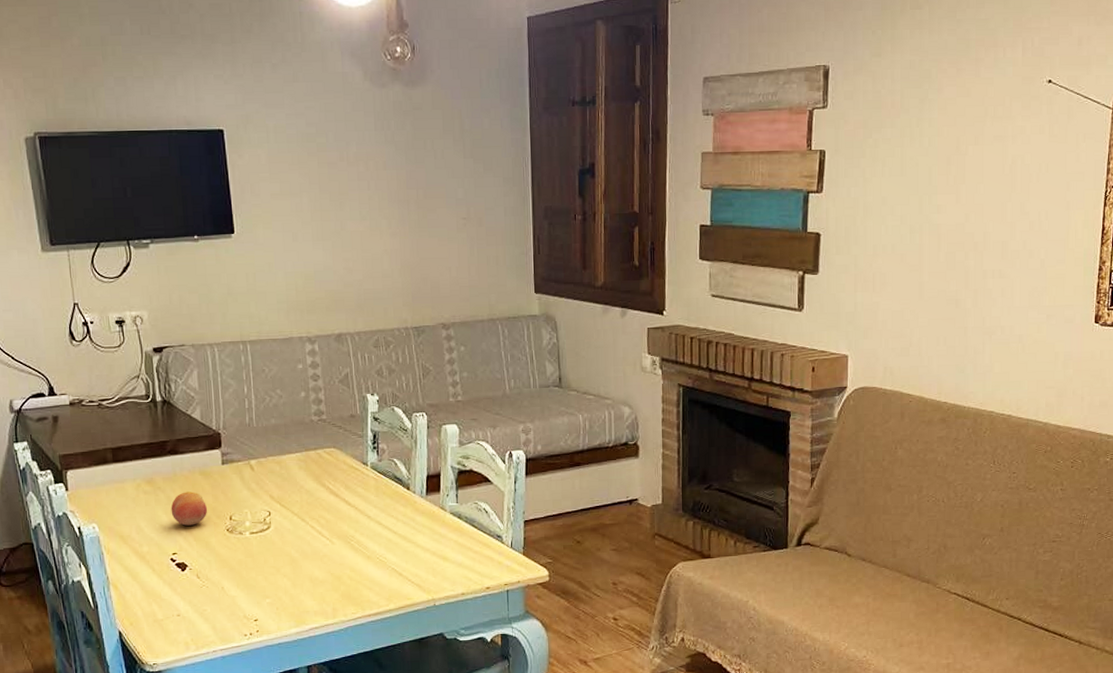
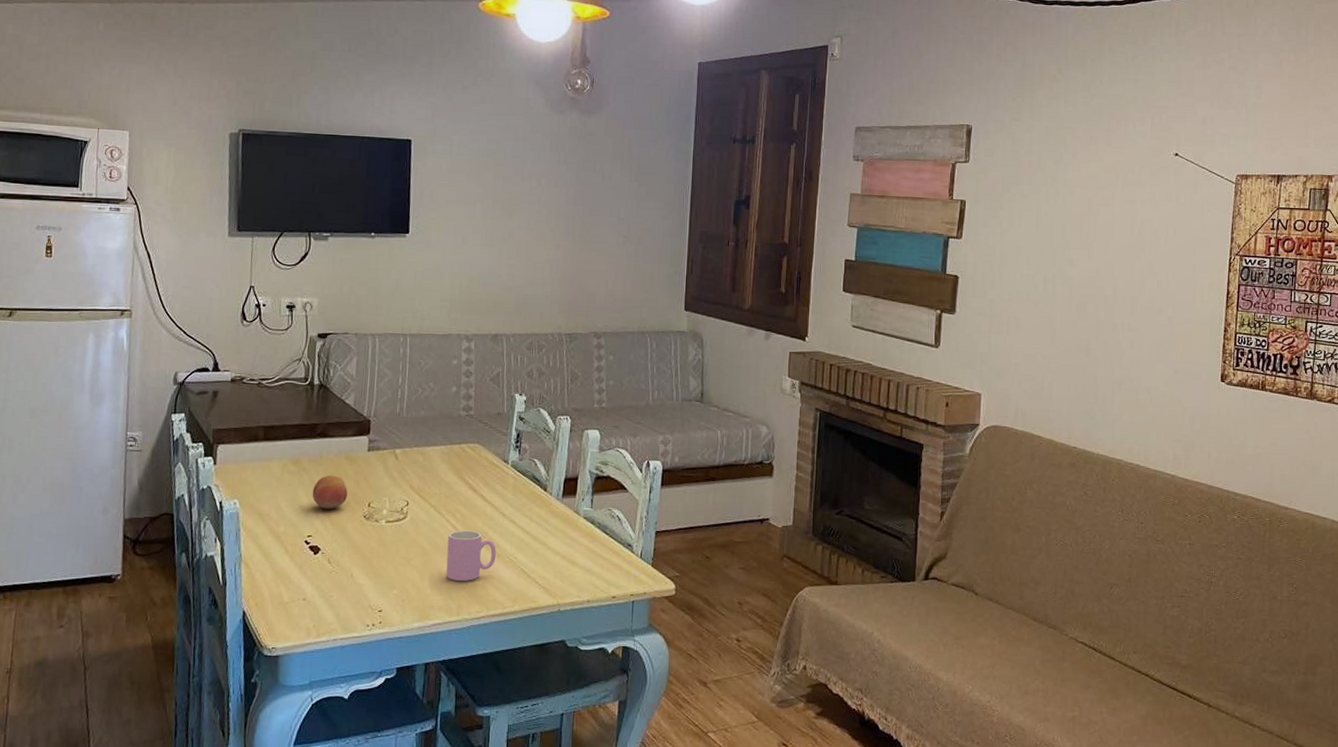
cup: none [315,535,366,585] -> present [446,530,496,581]

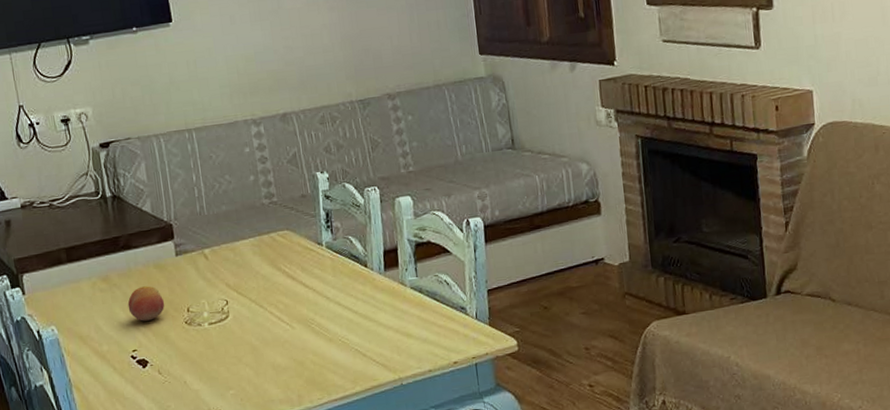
cup: present [446,530,496,581] -> none [275,319,328,372]

